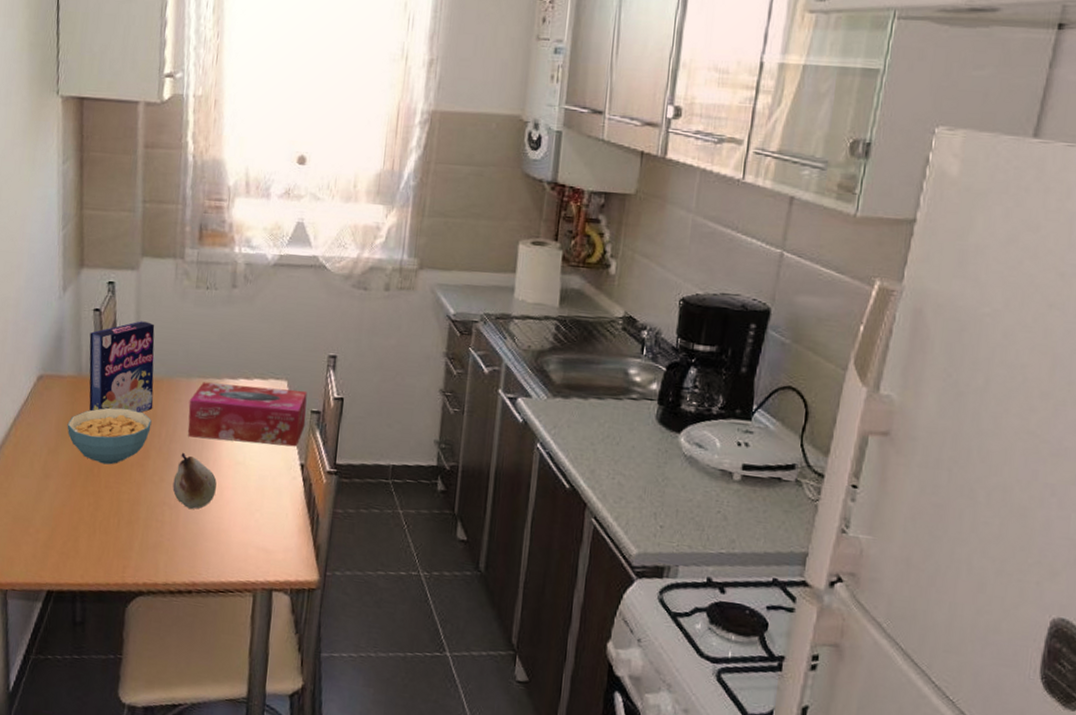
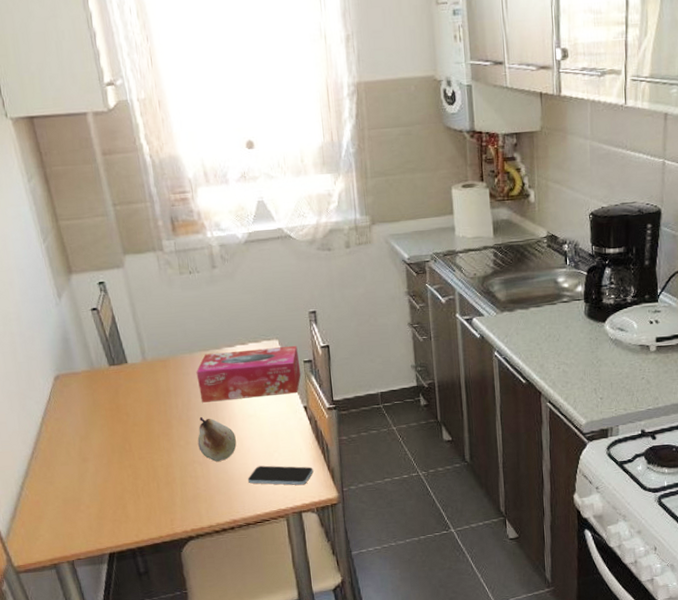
cereal bowl: present [67,407,152,465] -> none [92,389,168,440]
cereal box: present [89,321,155,414] -> none [93,311,166,398]
smartphone: none [218,523,297,558] -> present [247,465,314,486]

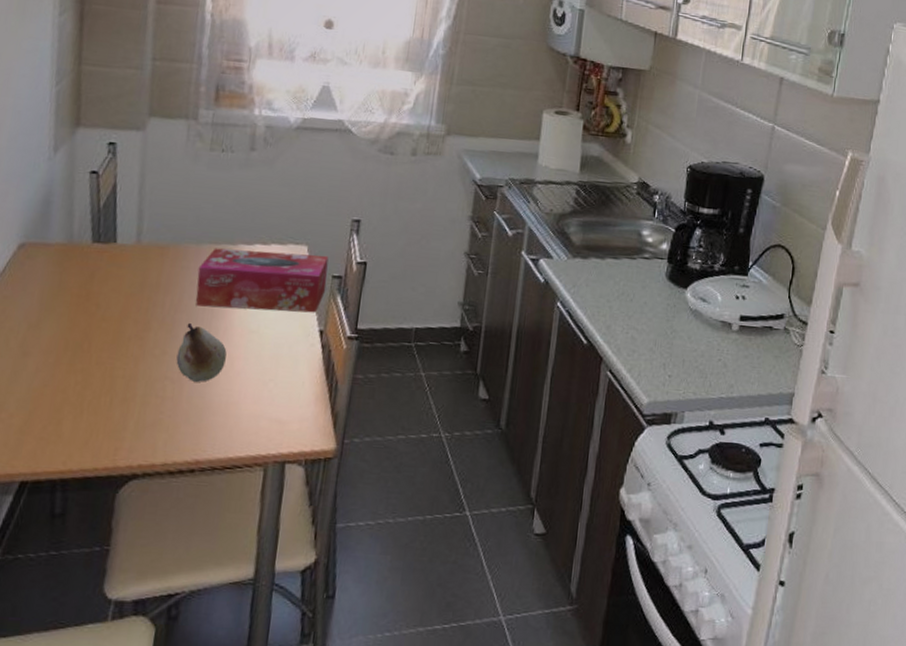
smartphone: present [247,465,314,486] -> none [227,395,313,429]

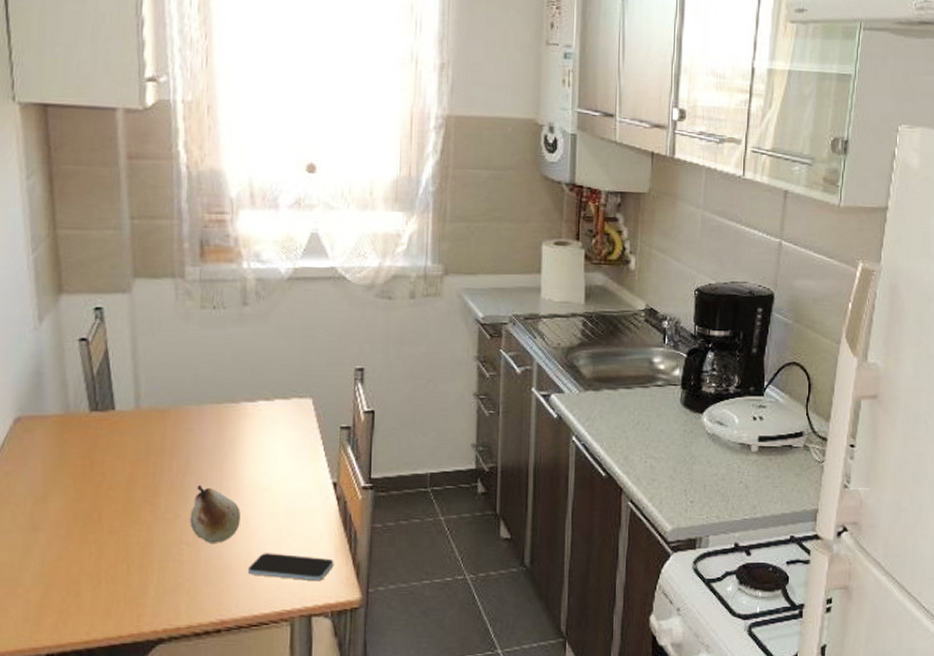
tissue box: present [196,248,329,313] -> none [202,407,336,468]
smartphone: none [227,395,313,429] -> present [247,553,334,582]

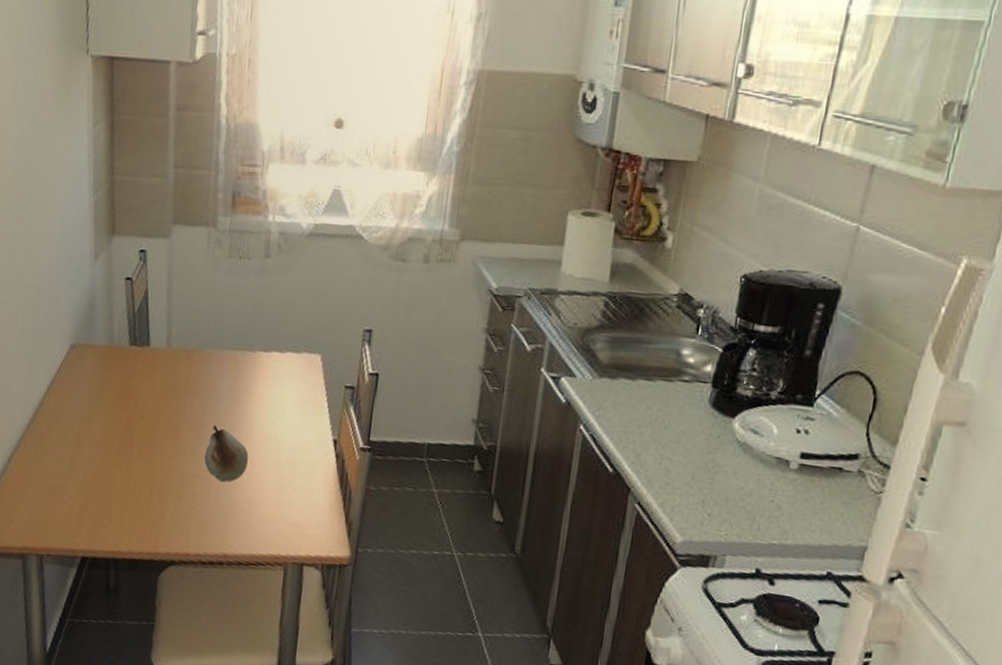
smartphone: present [247,553,334,582] -> none [250,497,328,533]

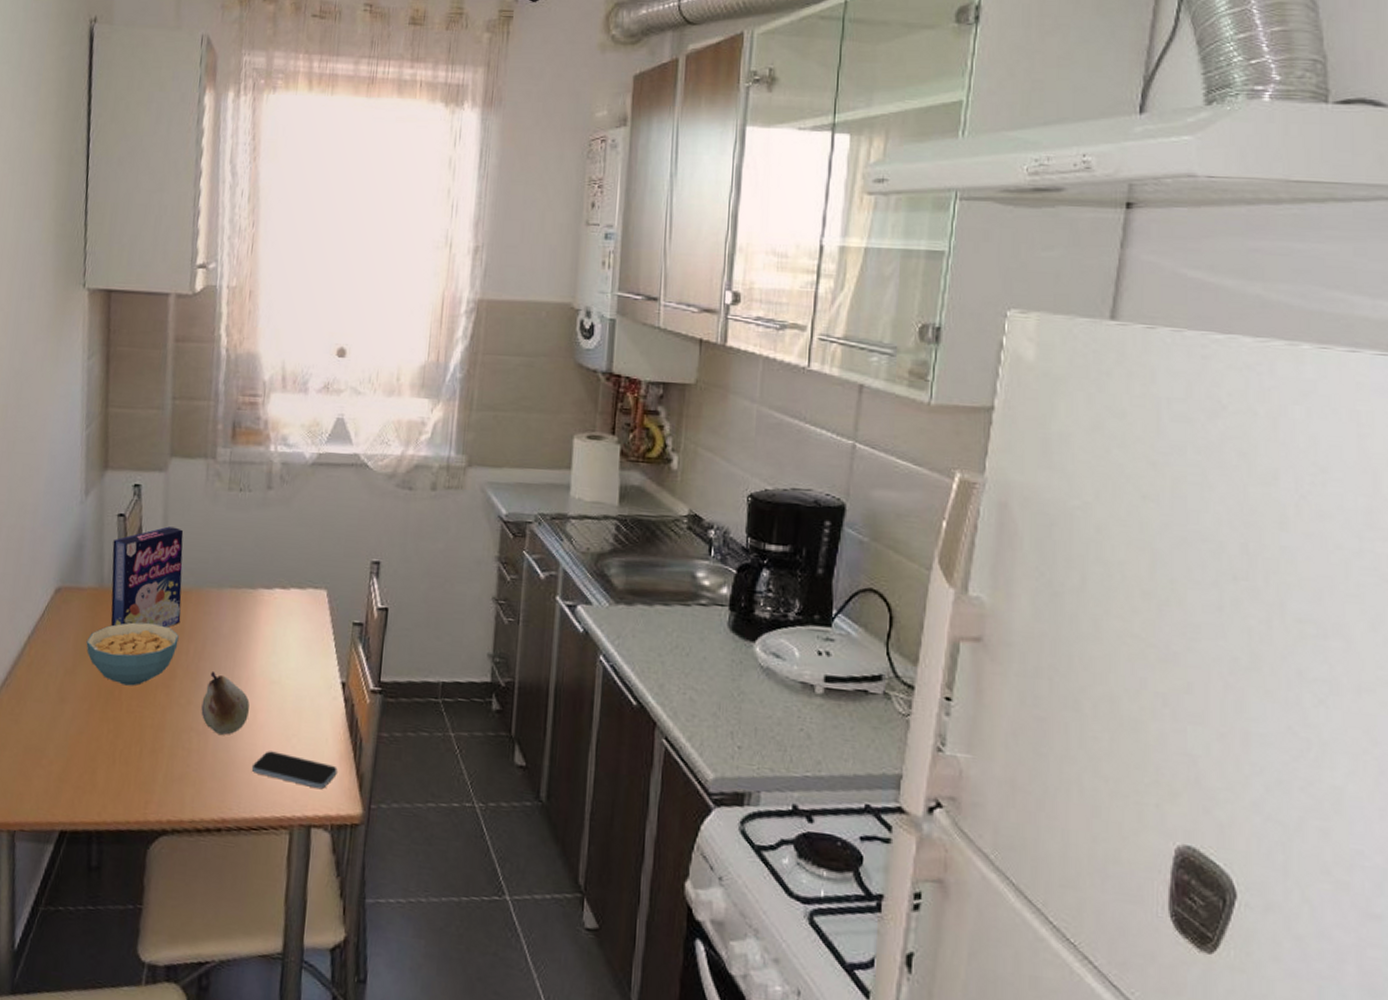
cereal bowl: none [99,377,184,436] -> present [86,622,179,686]
cereal box: none [121,291,187,385] -> present [110,526,184,628]
smartphone: none [250,497,328,533] -> present [251,751,338,790]

